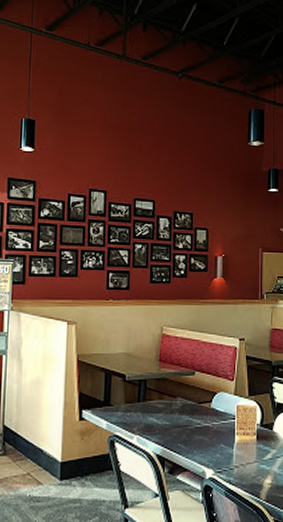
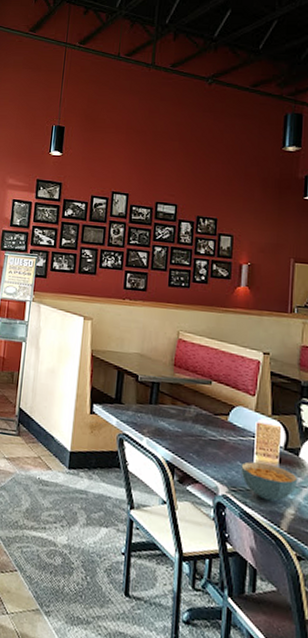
cereal bowl: none [224,441,273,475] -> present [241,461,298,502]

